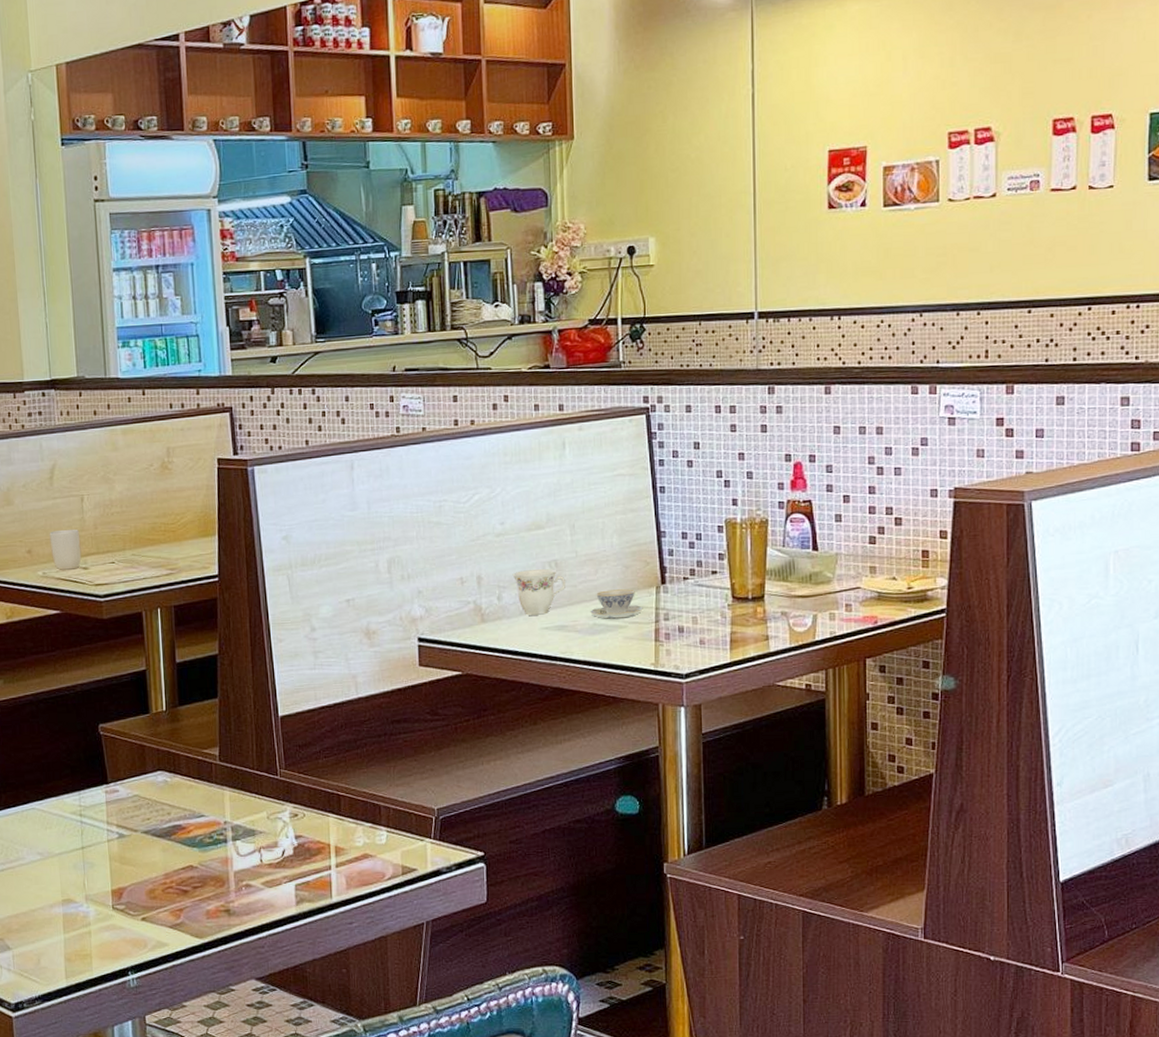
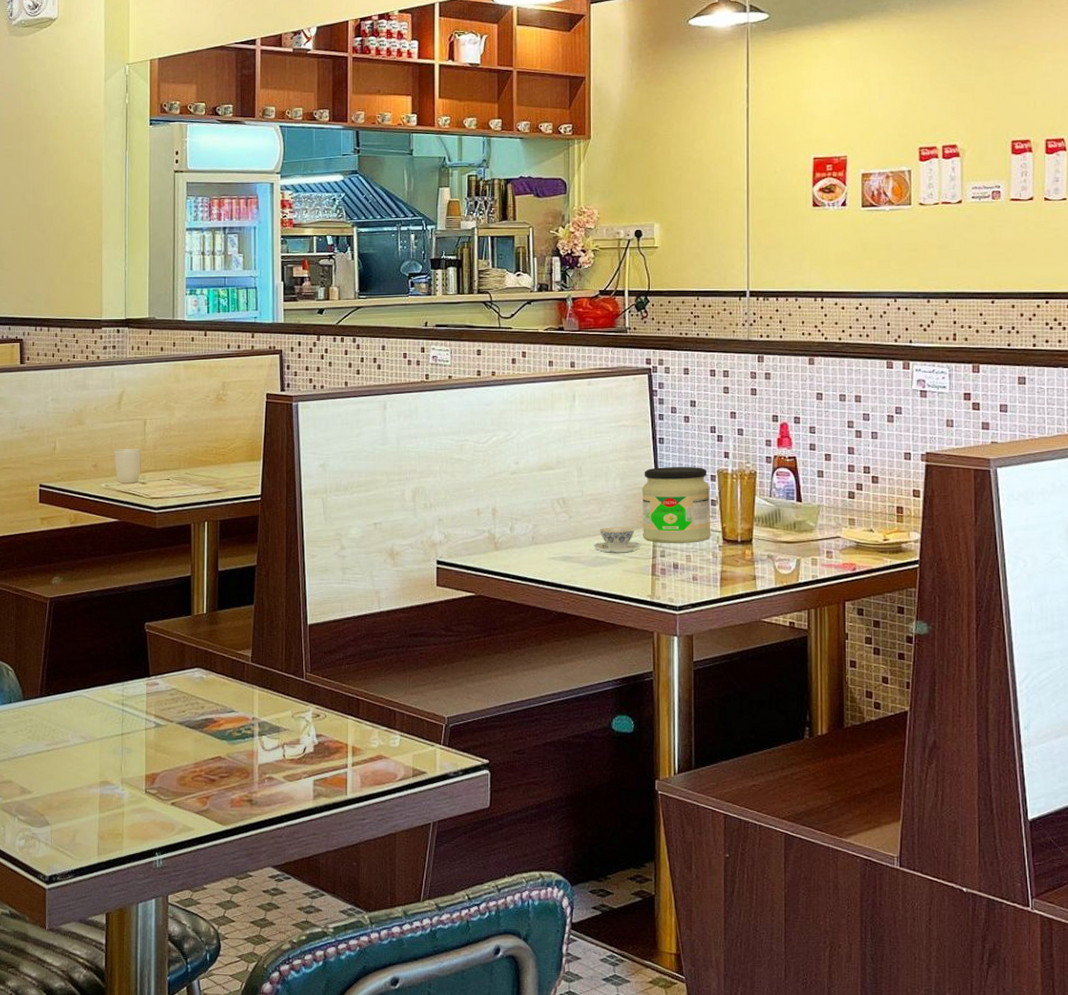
teacup: present [512,569,567,616] -> none [524,505,573,547]
jar: none [641,517,719,606] -> present [641,467,711,544]

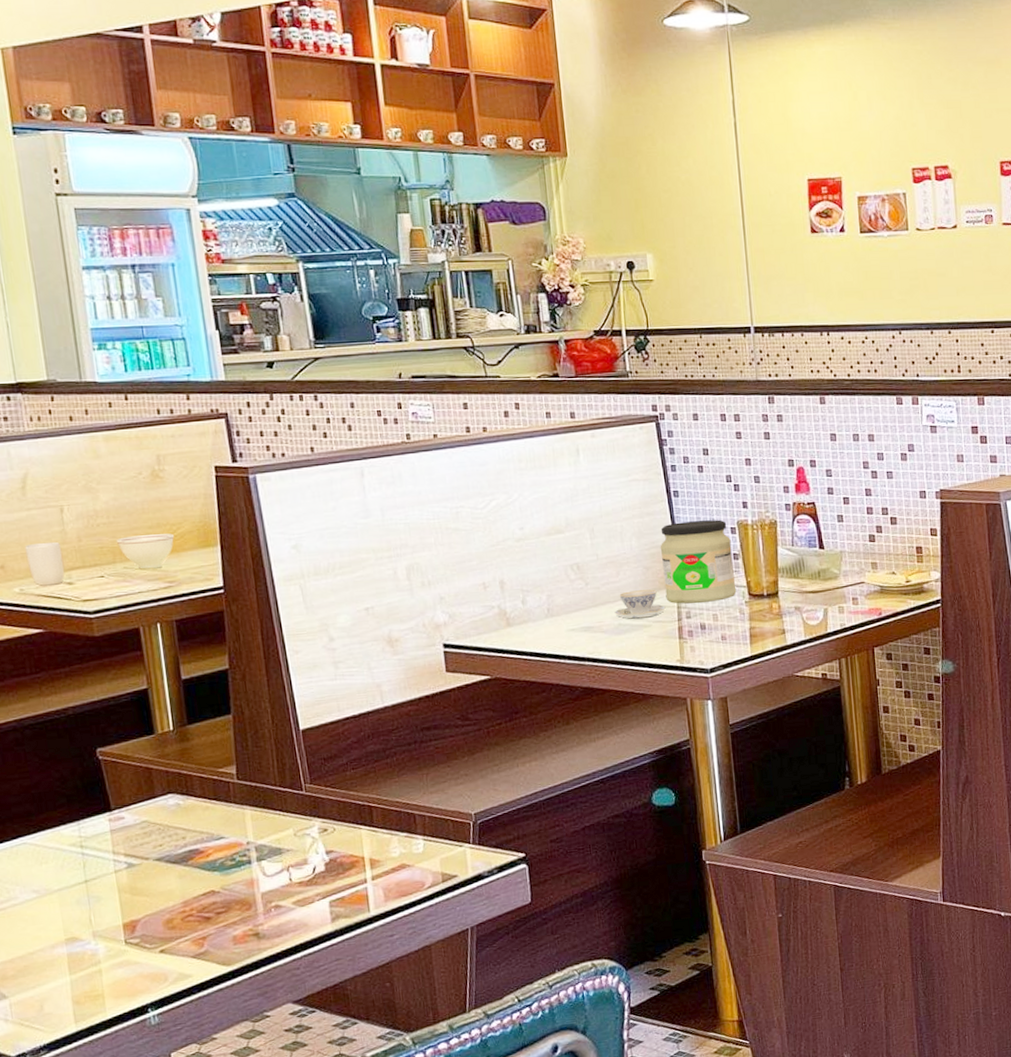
bowl: none [182,446,228,477] -> present [116,533,175,571]

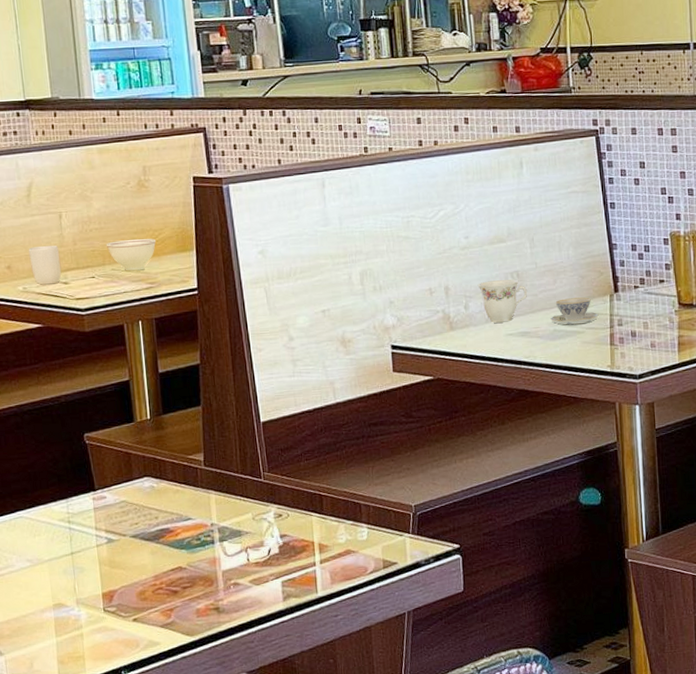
teacup: none [535,572,590,619] -> present [477,279,528,324]
jar: present [660,519,737,605] -> none [595,231,667,312]

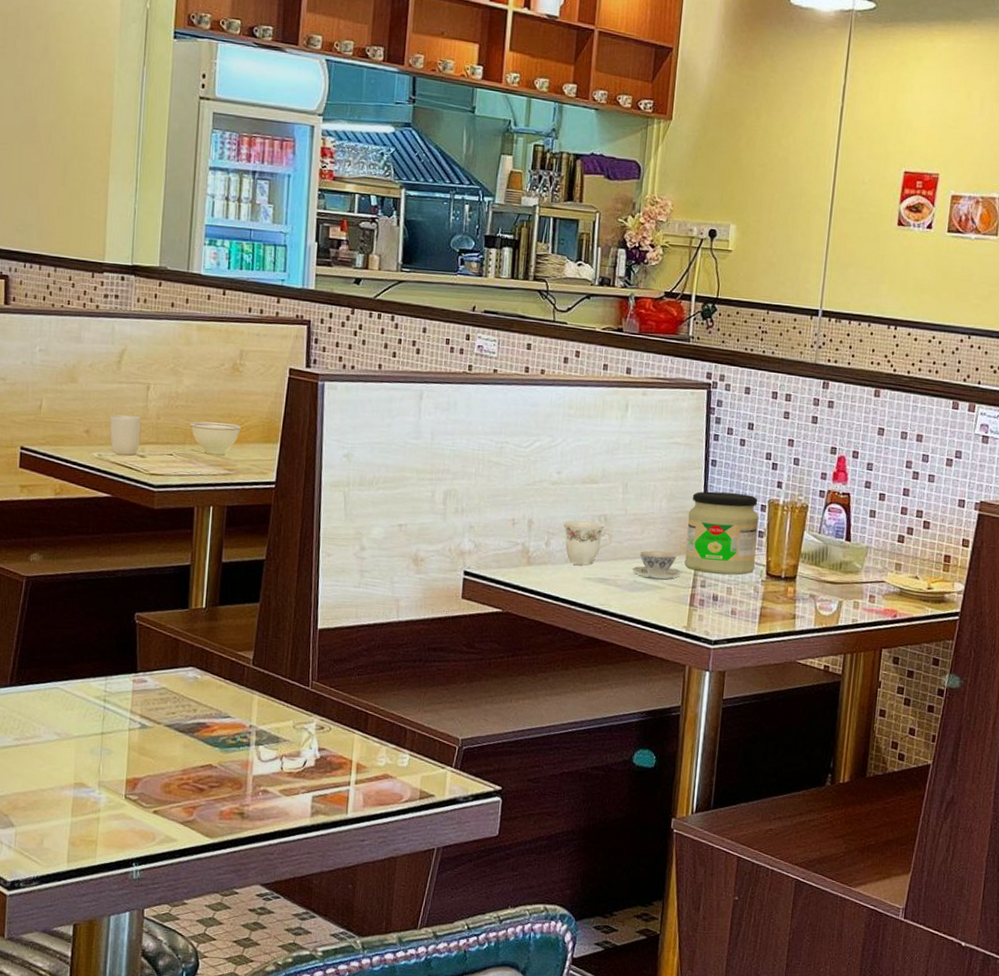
jar: none [595,231,667,312] -> present [684,491,759,576]

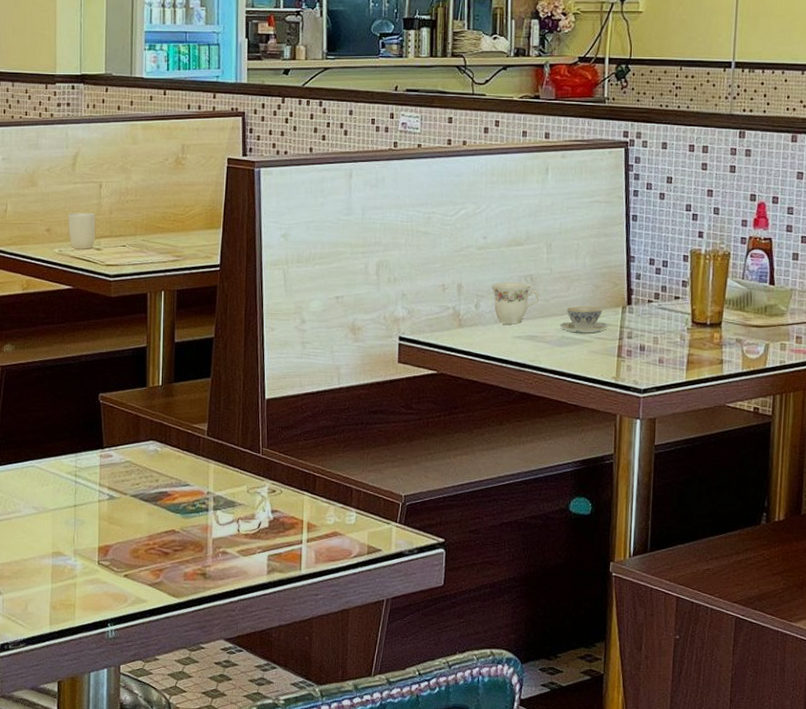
bowl: present [189,421,242,456] -> none [139,212,187,244]
jar: present [684,491,759,576] -> none [610,246,682,326]

